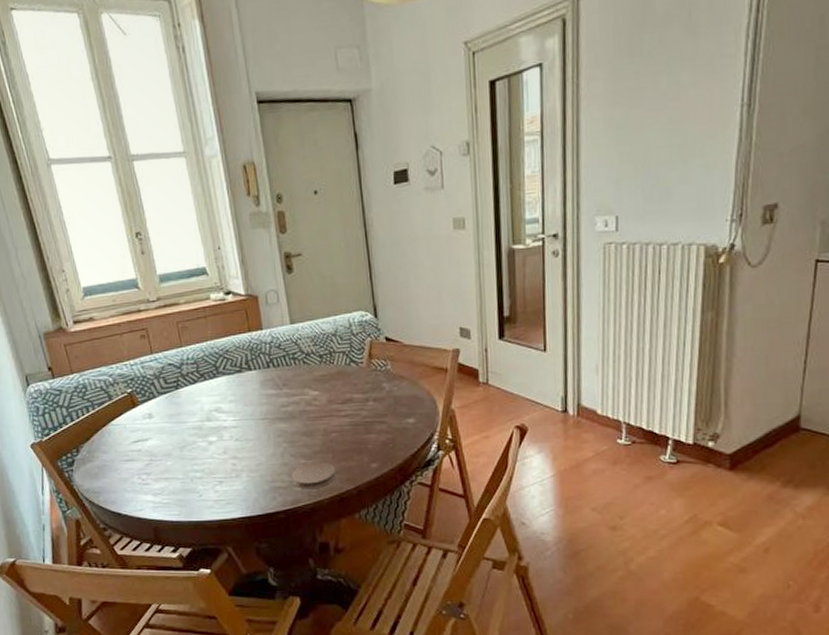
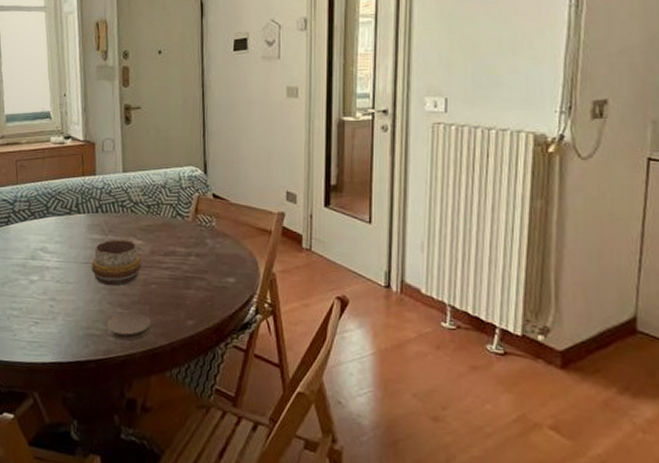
decorative bowl: none [269,392,320,438] -> present [91,239,141,285]

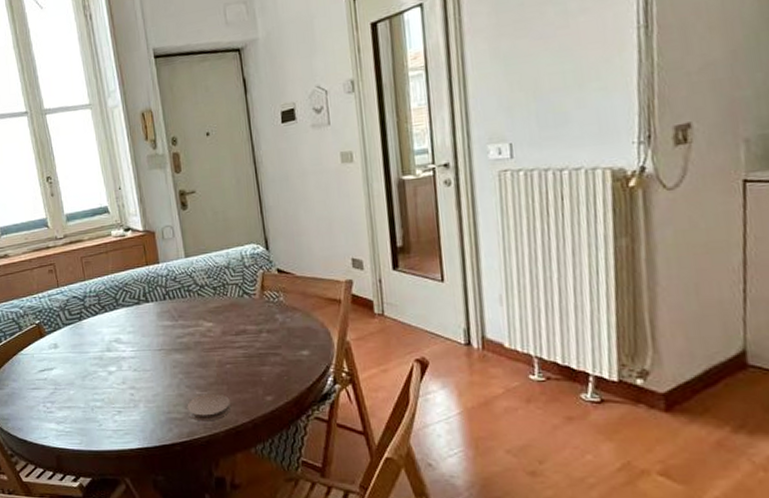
decorative bowl: present [91,239,141,285] -> none [165,323,214,369]

